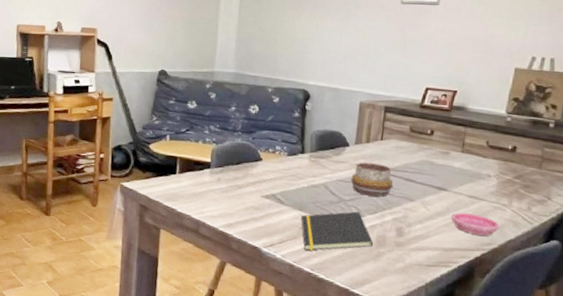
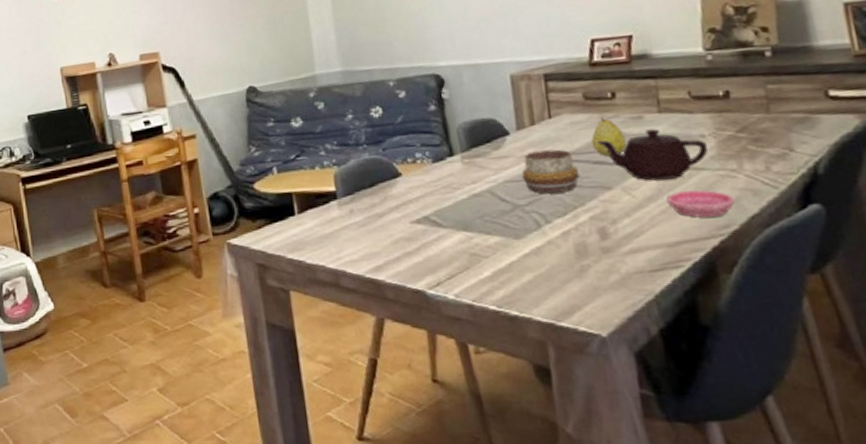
notepad: present [300,211,374,251] -> none [468,217,573,282]
fruit: none [408,148,434,177] -> present [591,118,627,157]
teapot: none [412,163,491,203] -> present [597,128,708,181]

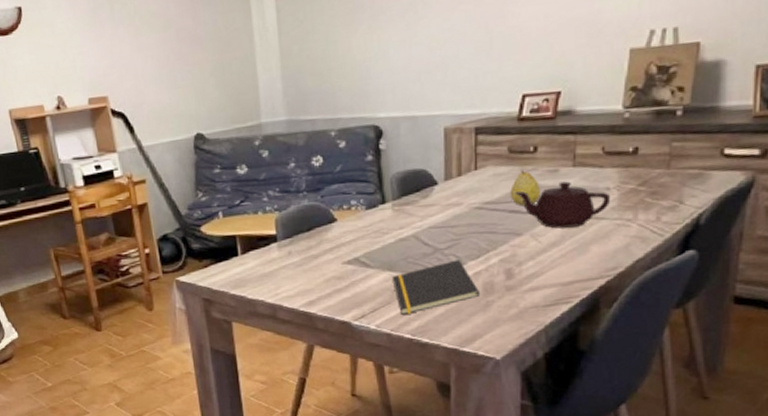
notepad: none [468,217,573,282] -> present [392,260,481,315]
decorative bowl: present [521,149,580,194] -> none [444,198,496,239]
saucer: present [666,189,736,218] -> none [567,237,626,261]

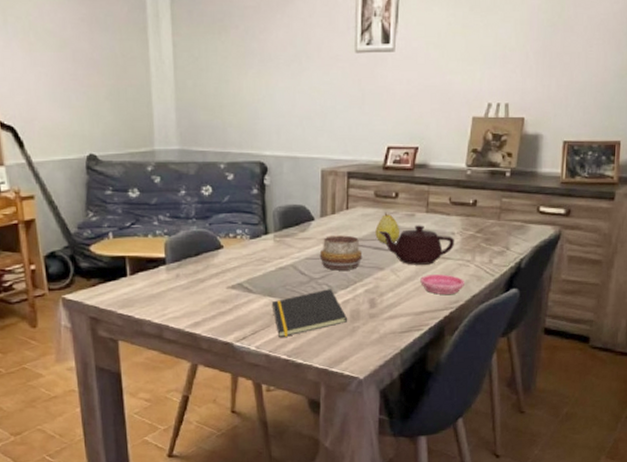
decorative bowl: none [444,198,496,239] -> present [319,235,363,271]
saucer: none [567,237,626,261] -> present [420,274,466,295]

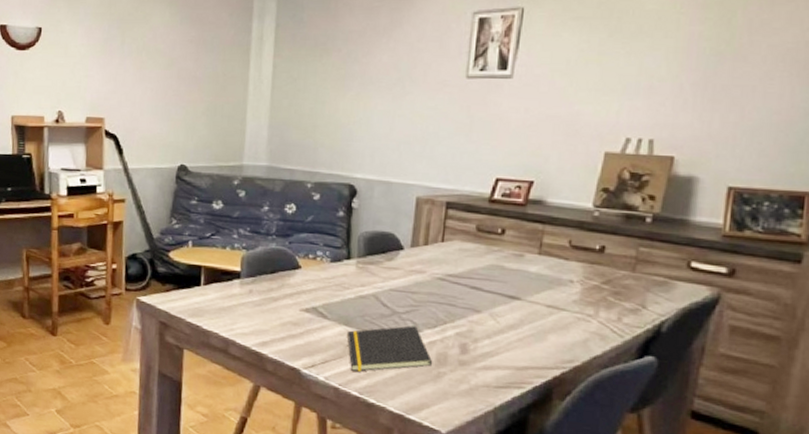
decorative bowl: present [319,235,363,271] -> none [405,268,457,309]
fruit: present [375,213,401,244] -> none [473,250,505,285]
teapot: present [379,225,455,265] -> none [478,267,574,314]
saucer: present [420,274,466,295] -> none [525,325,584,352]

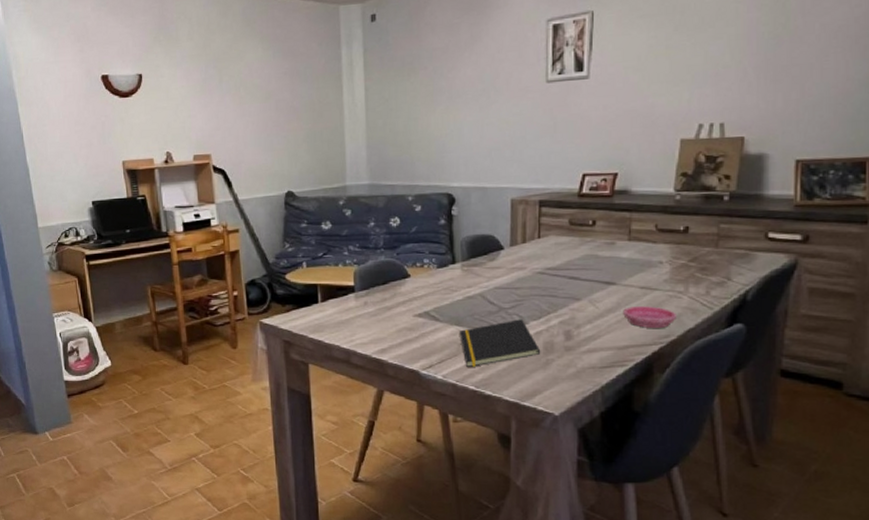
saucer: none [525,325,584,352] -> present [623,306,678,328]

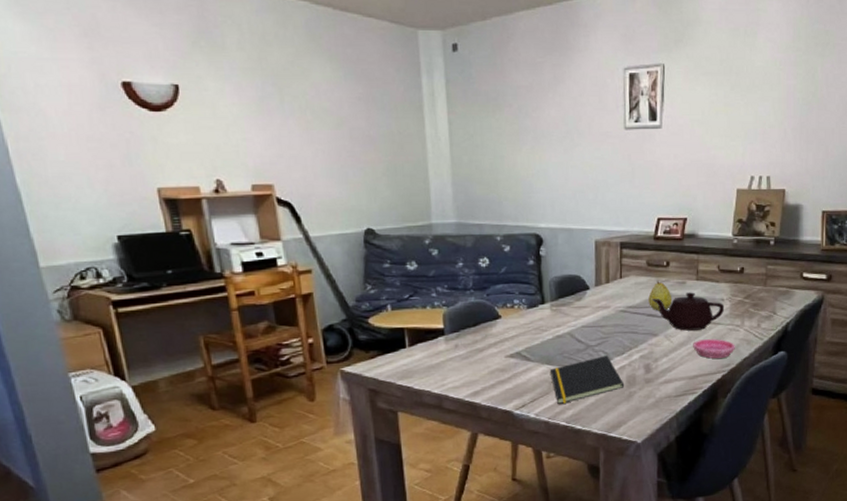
fruit: none [570,241,599,274] -> present [648,281,673,311]
teapot: none [575,253,664,296] -> present [652,292,725,331]

